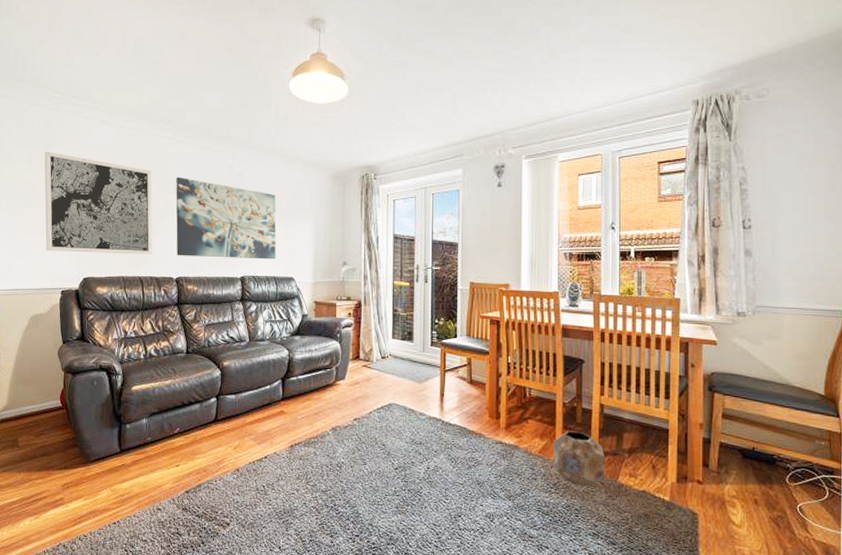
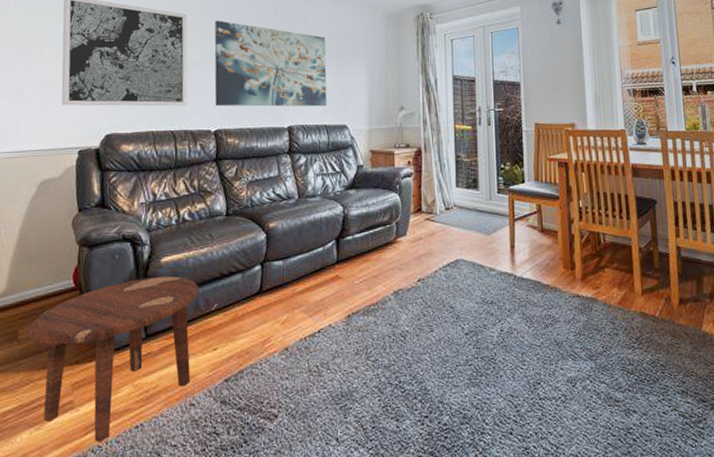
side table: none [25,402,164,532] -> present [27,276,199,442]
planter: present [553,431,605,487] -> none [632,278,688,339]

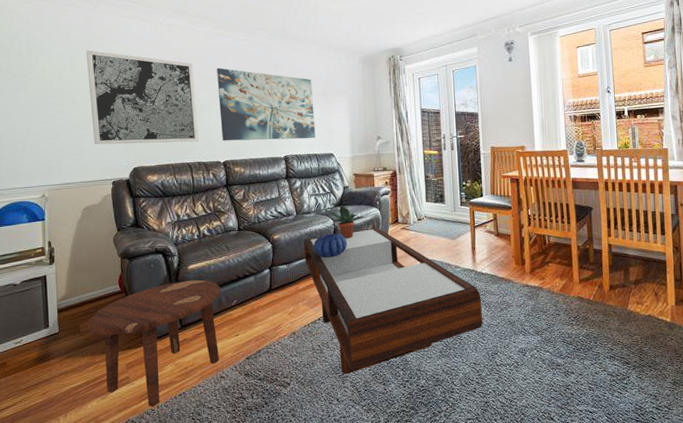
coffee table: none [305,217,522,406] -> present [304,227,483,375]
decorative bowl: none [316,222,359,253] -> present [313,233,348,258]
potted plant: none [337,188,382,230] -> present [328,205,365,239]

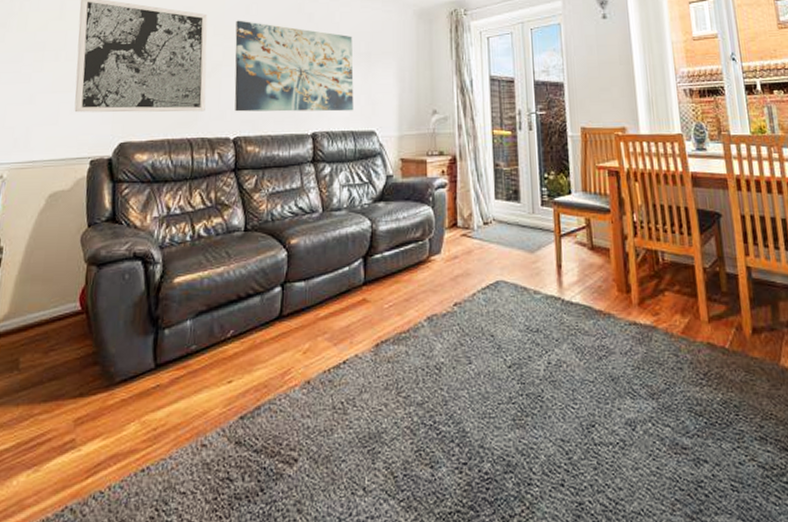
side table: present [87,280,221,407] -> none [29,299,214,487]
coffee table: present [304,227,483,375] -> none [330,233,573,449]
decorative bowl: present [313,233,348,258] -> none [341,238,388,274]
potted plant: present [328,205,365,239] -> none [364,200,414,247]

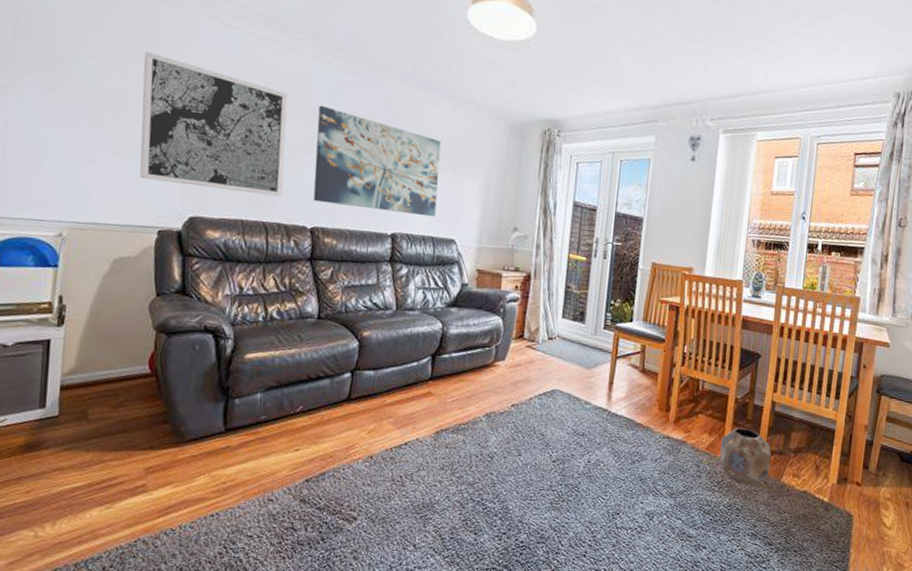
planter: none [697,303,764,374] -> present [719,427,771,486]

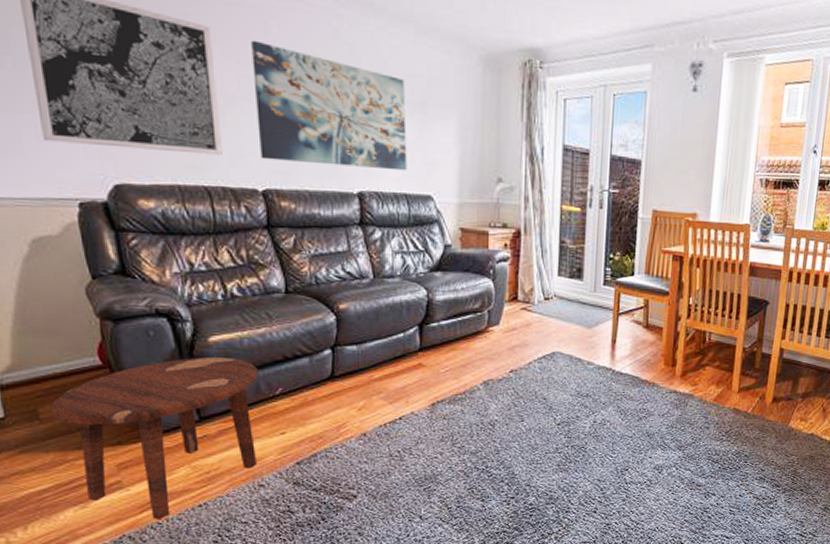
side table: none [98,372,285,526] -> present [50,357,259,519]
planter: present [719,427,771,486] -> none [727,377,779,433]

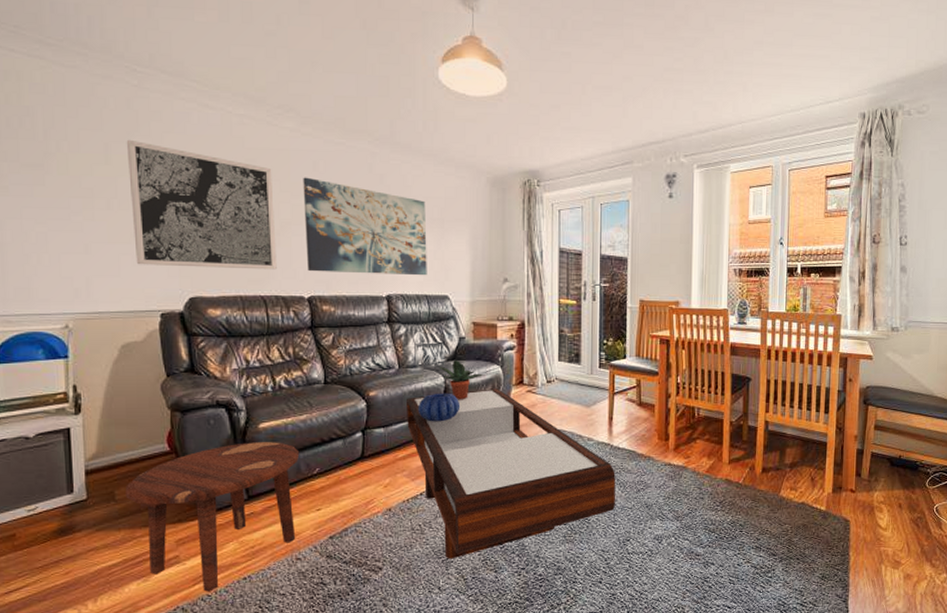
coffee table: none [383,304,616,488] -> present [407,388,615,559]
decorative bowl: none [396,307,445,340] -> present [417,393,461,422]
potted plant: none [420,270,473,316] -> present [438,359,484,400]

